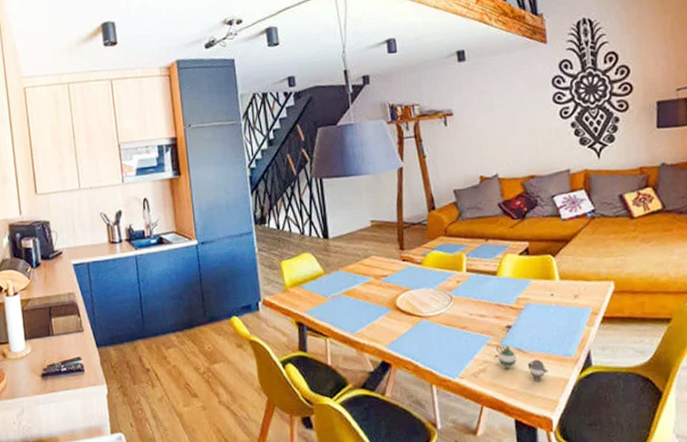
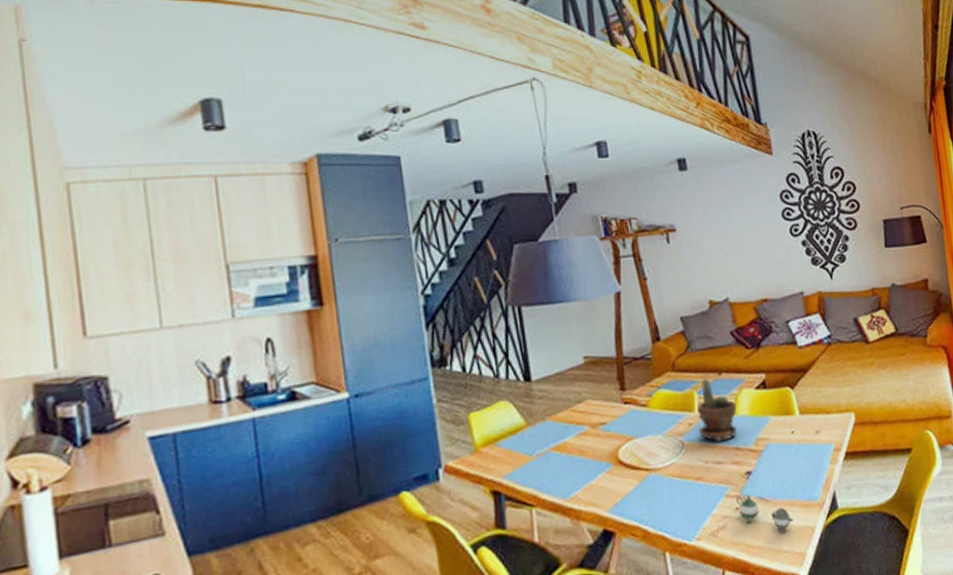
potted plant: none [465,243,501,298] -> present [697,378,737,441]

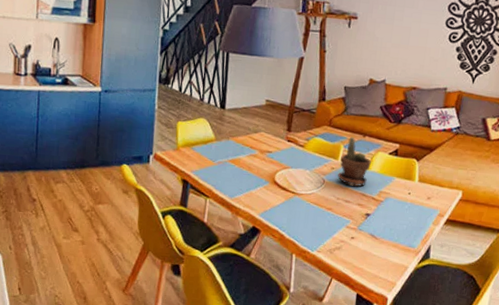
teapot: present [735,494,793,532] -> none [353,229,393,264]

